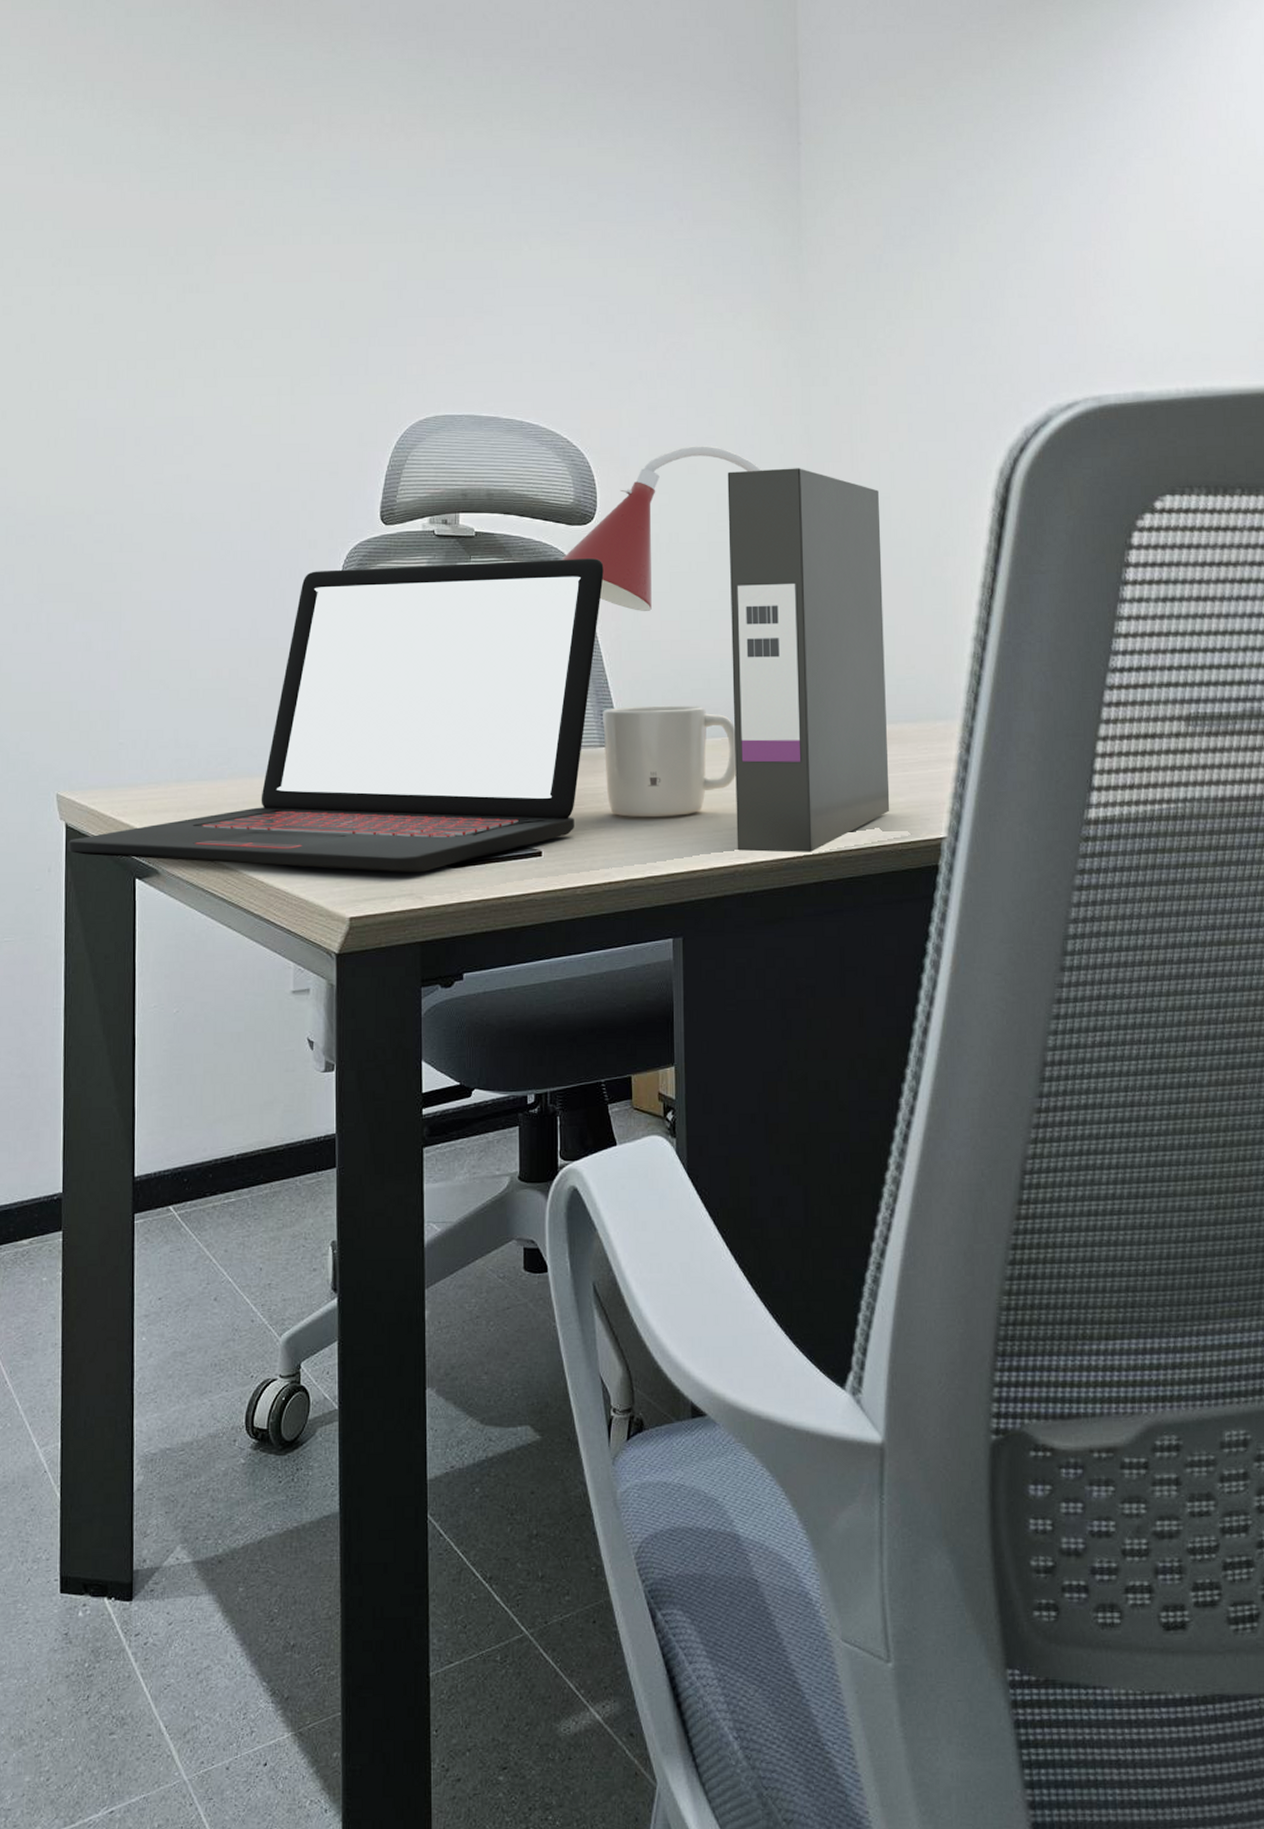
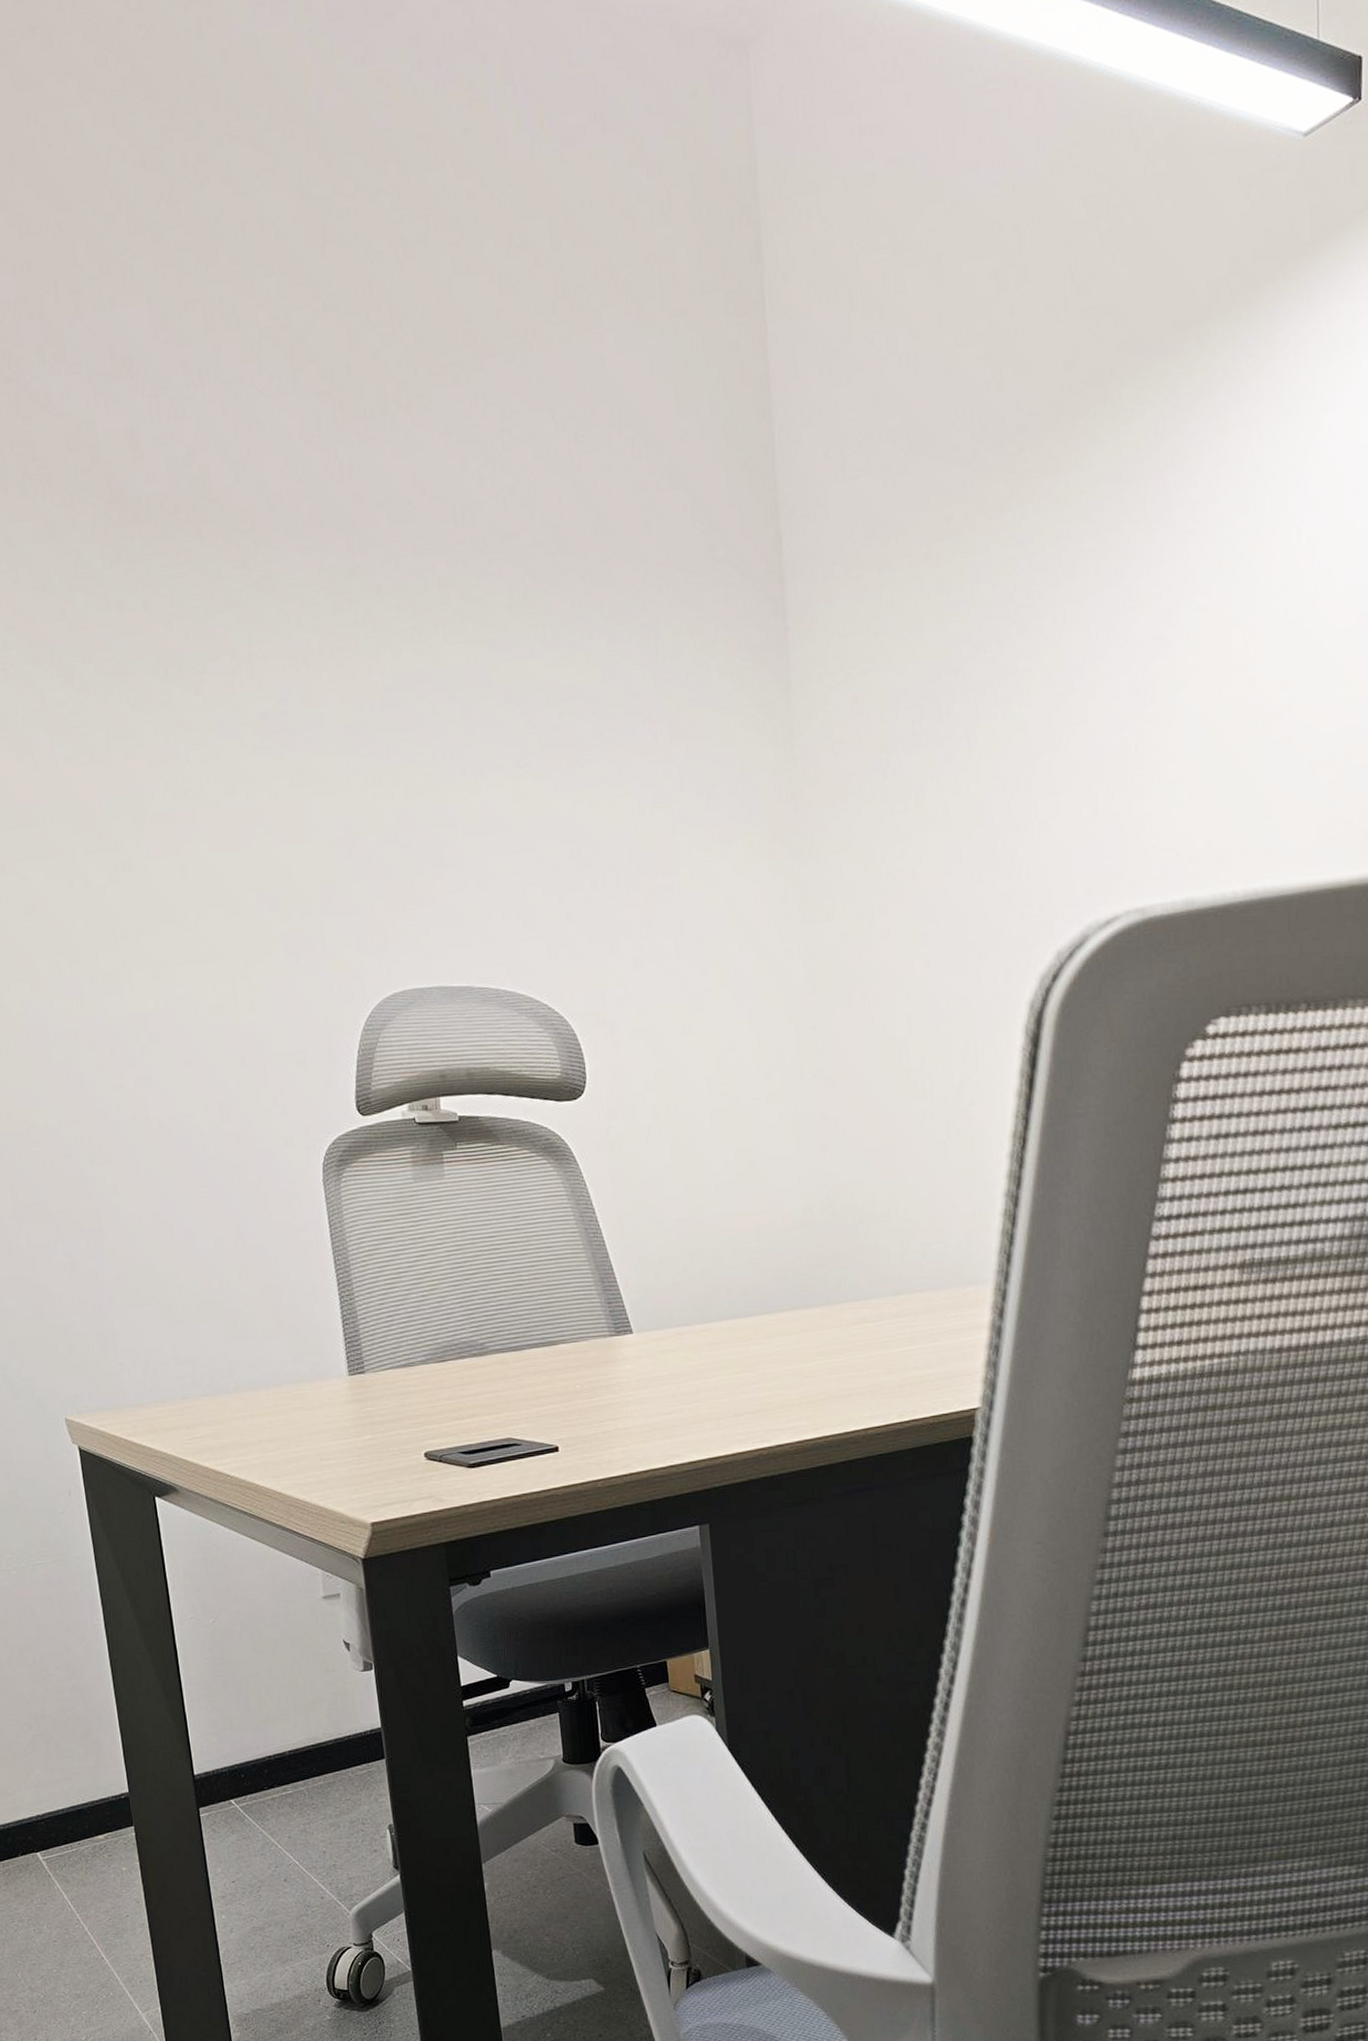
laptop: present [68,558,604,873] -> none [83,1136,600,1477]
desk lamp: present [561,445,763,611] -> none [553,1000,766,1190]
mug: present [603,705,737,818] -> none [610,1286,755,1407]
binder: present [727,468,890,853] -> none [726,1018,919,1434]

